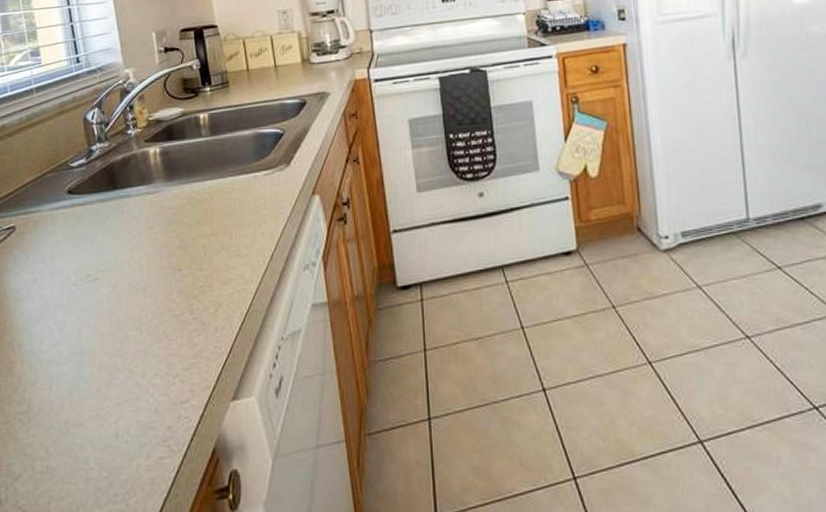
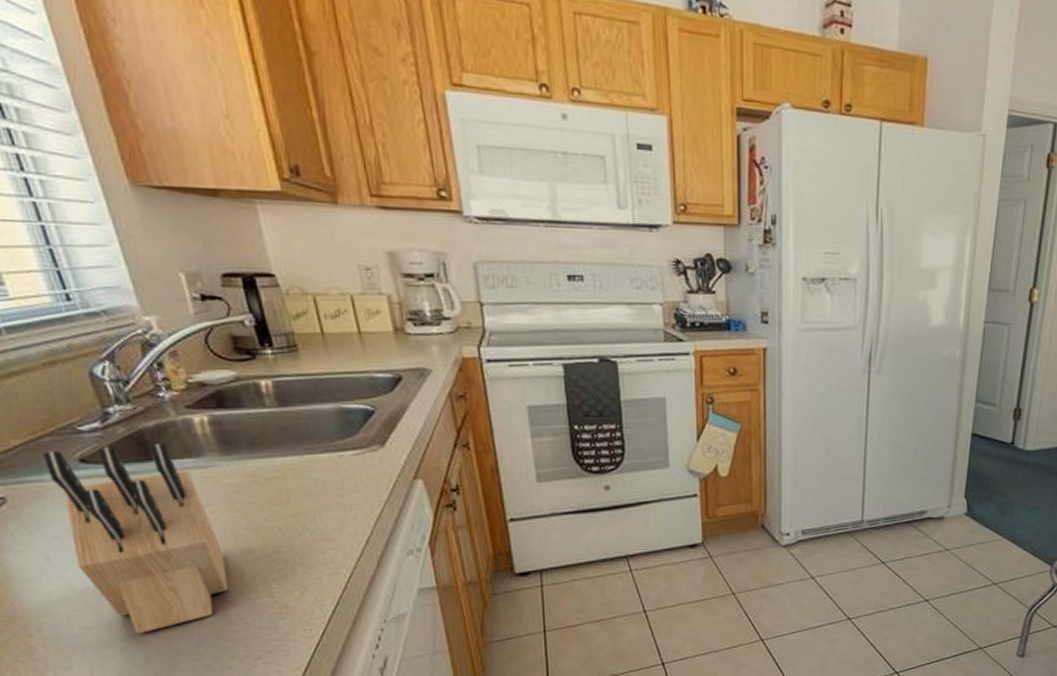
knife block: none [45,174,159,351] -> present [43,444,228,635]

